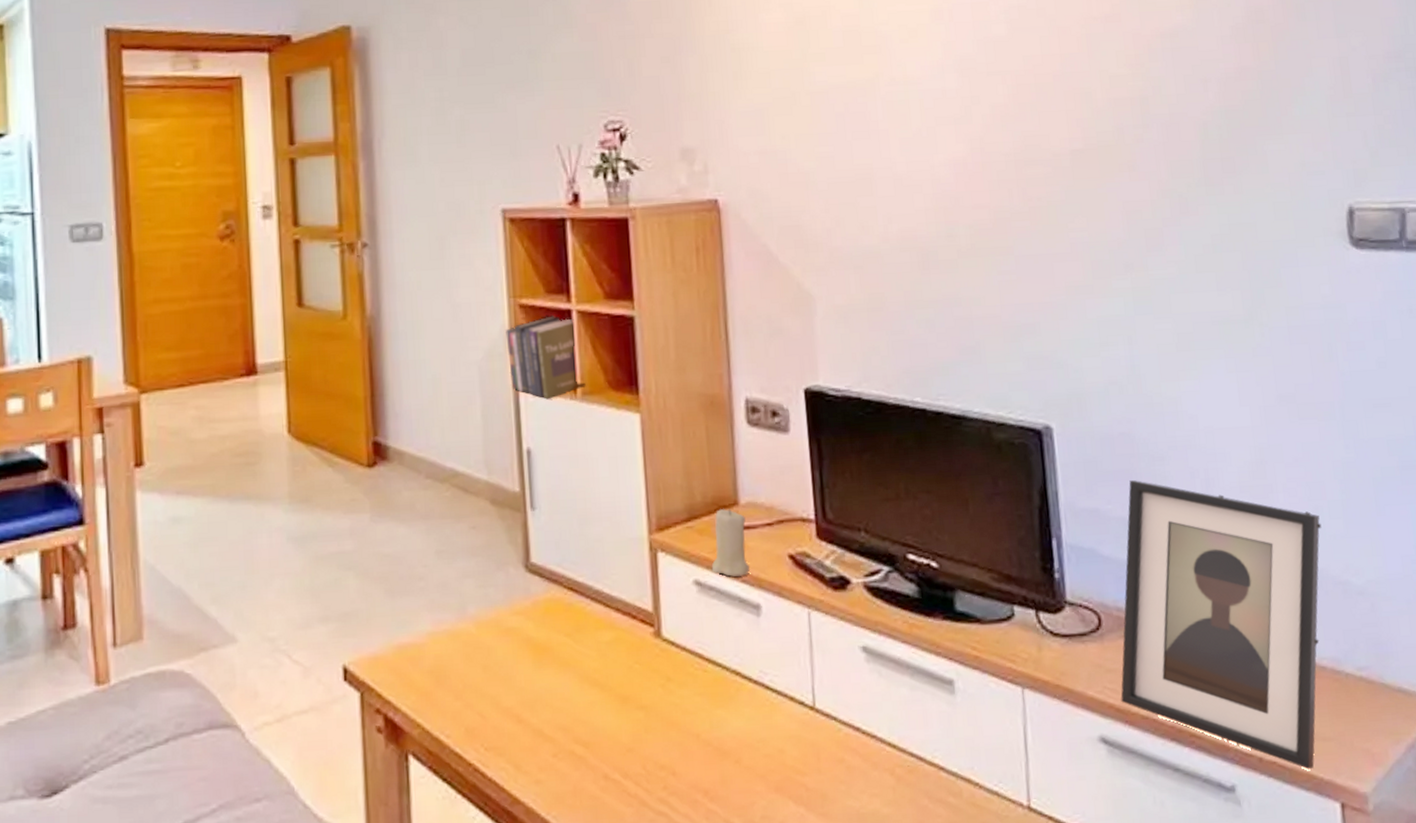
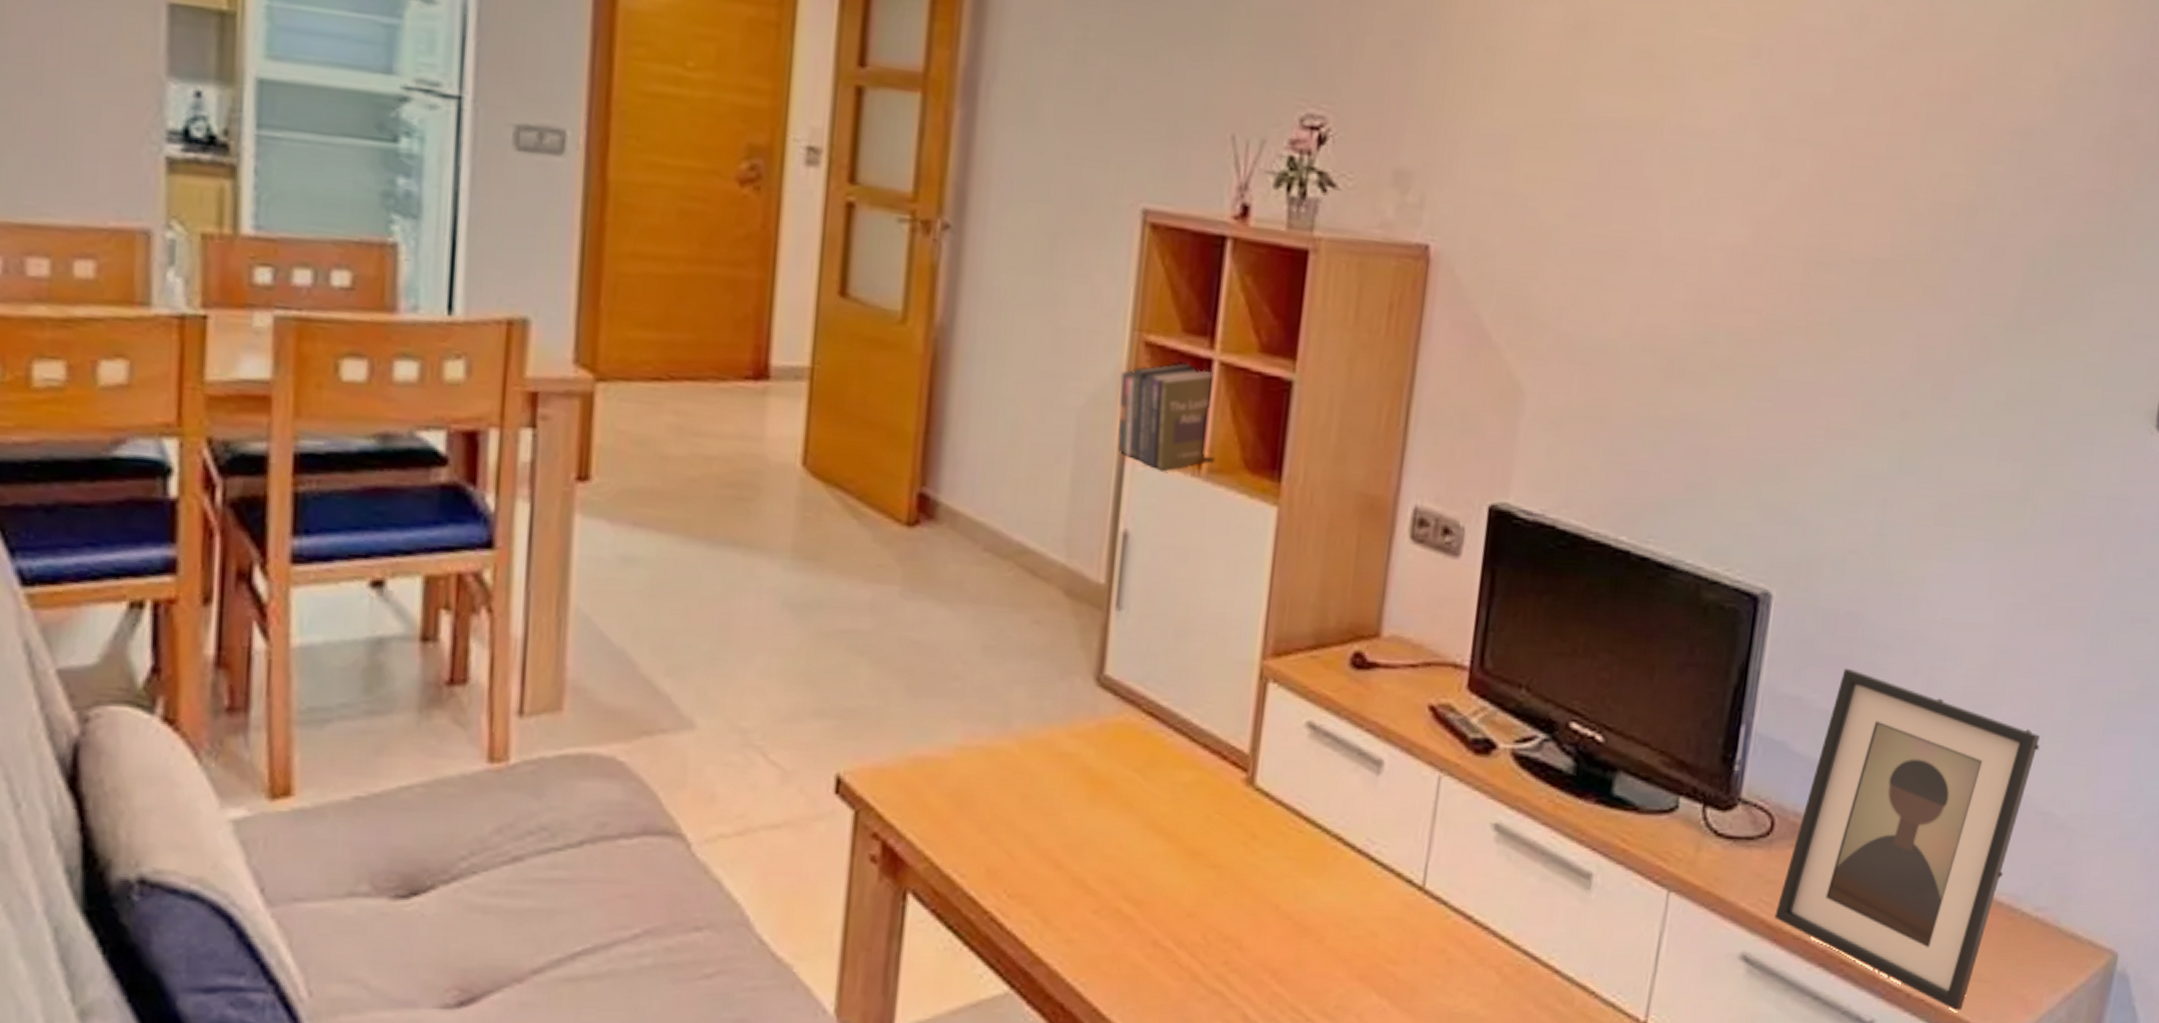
candle: present [711,509,751,577] -> none [1331,640,1385,724]

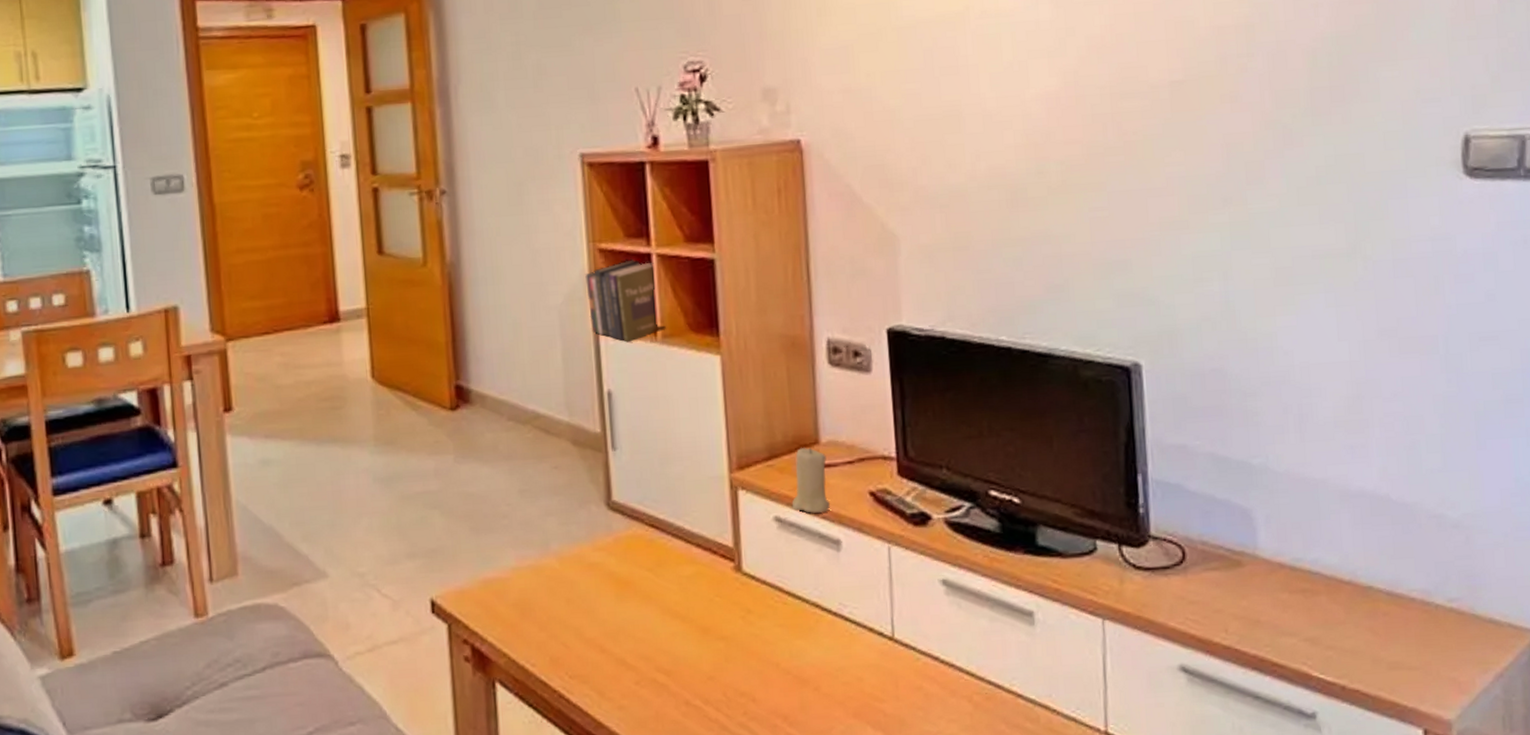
candle: none [1331,640,1385,724] -> present [791,447,831,513]
picture frame: present [1774,669,2040,1011] -> none [1202,416,1418,698]

